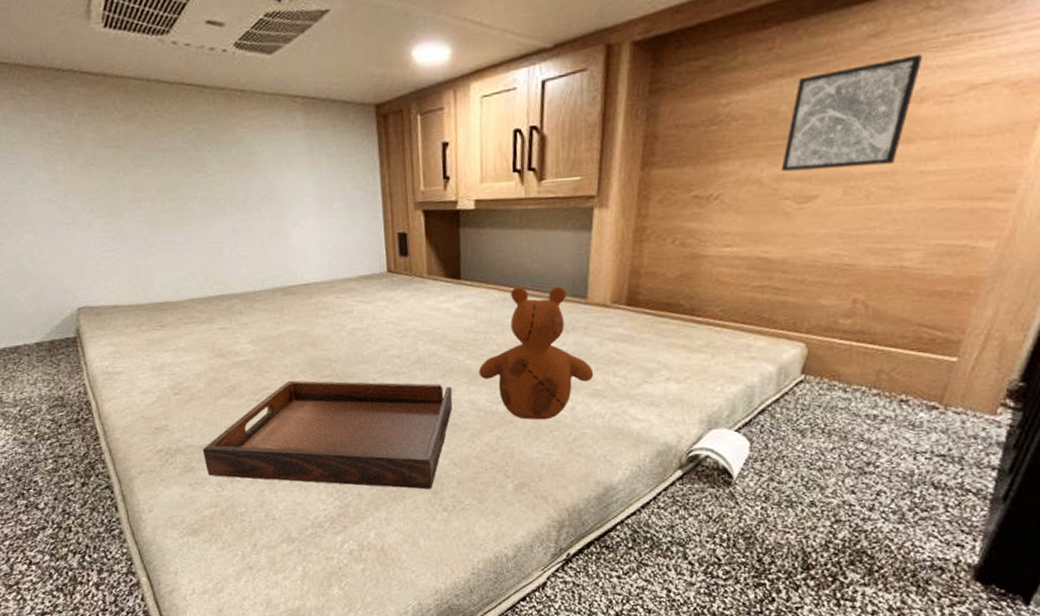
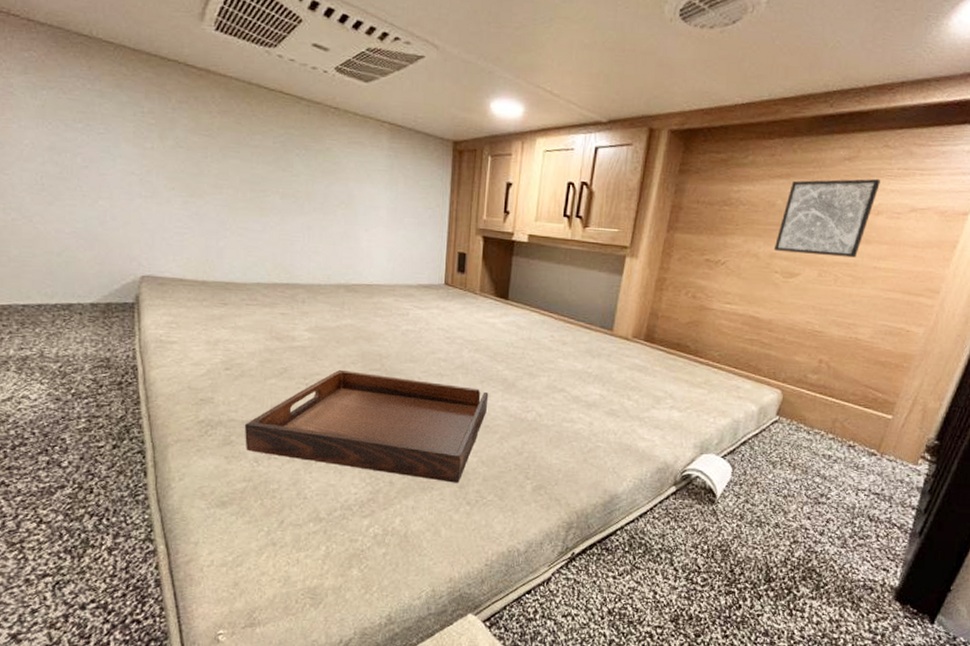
teddy bear: present [478,286,594,420] -> none [514,312,612,431]

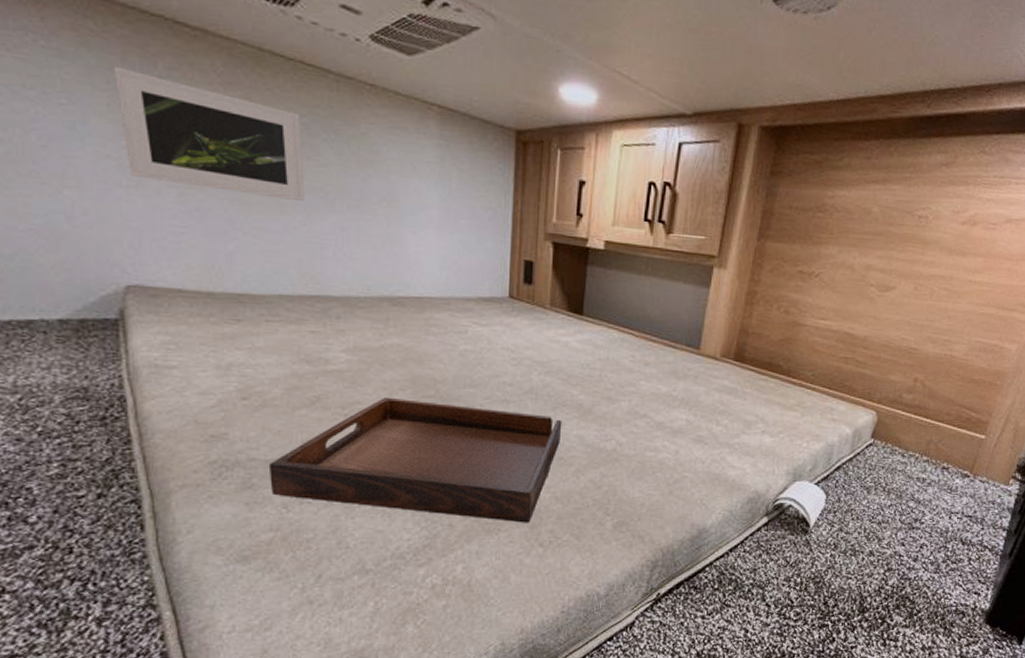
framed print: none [139,102,280,206] -> present [113,66,305,202]
wall art: present [773,178,880,258] -> none [869,186,977,271]

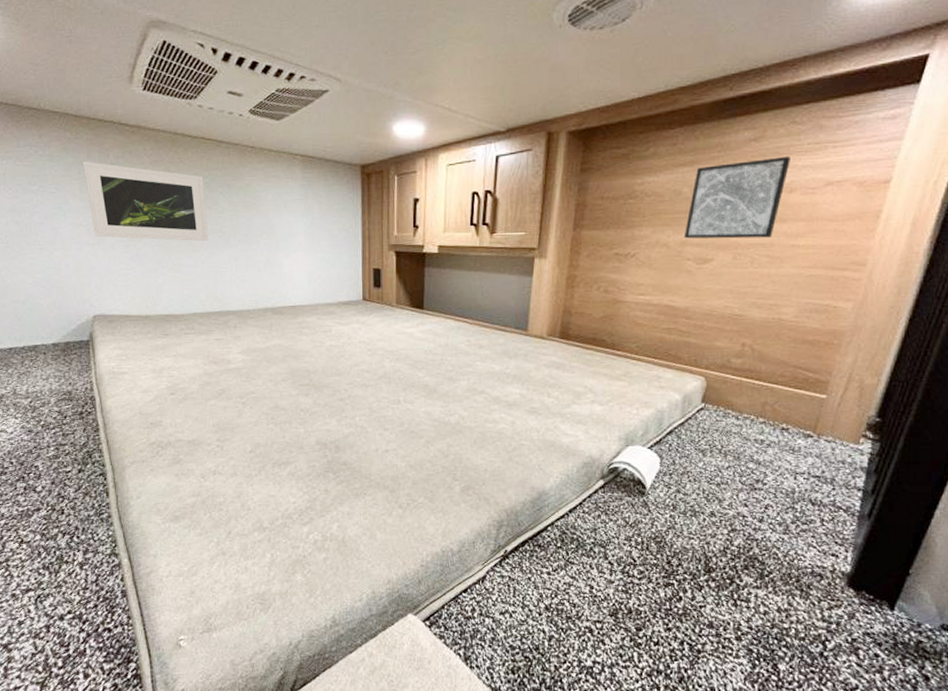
serving tray: present [270,397,562,523] -> none [191,387,412,488]
wall art: none [869,186,977,271] -> present [683,156,790,239]

